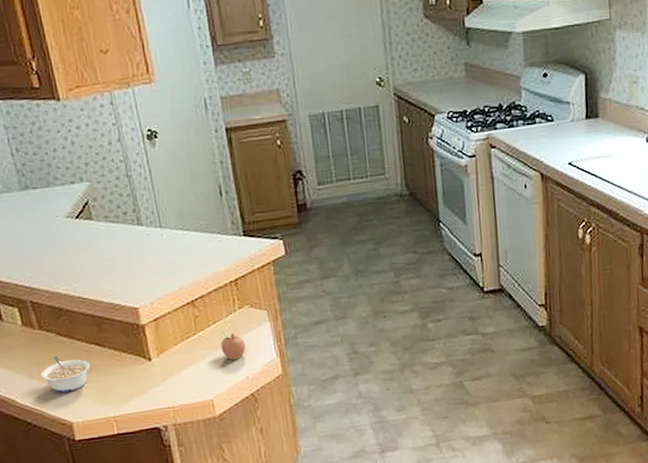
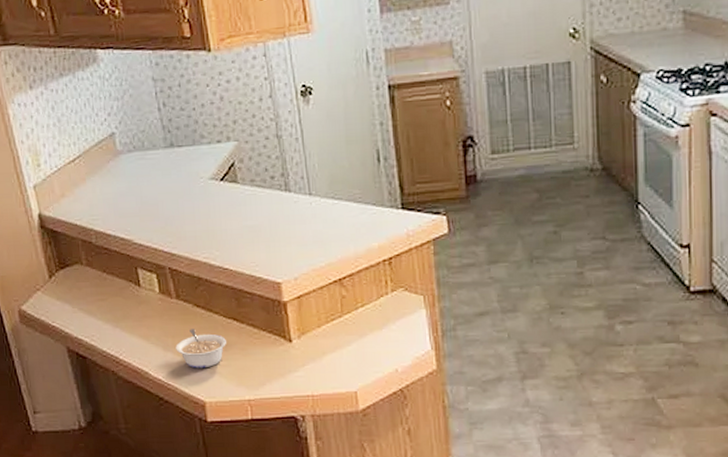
fruit: present [221,332,246,361] -> none [369,316,397,350]

